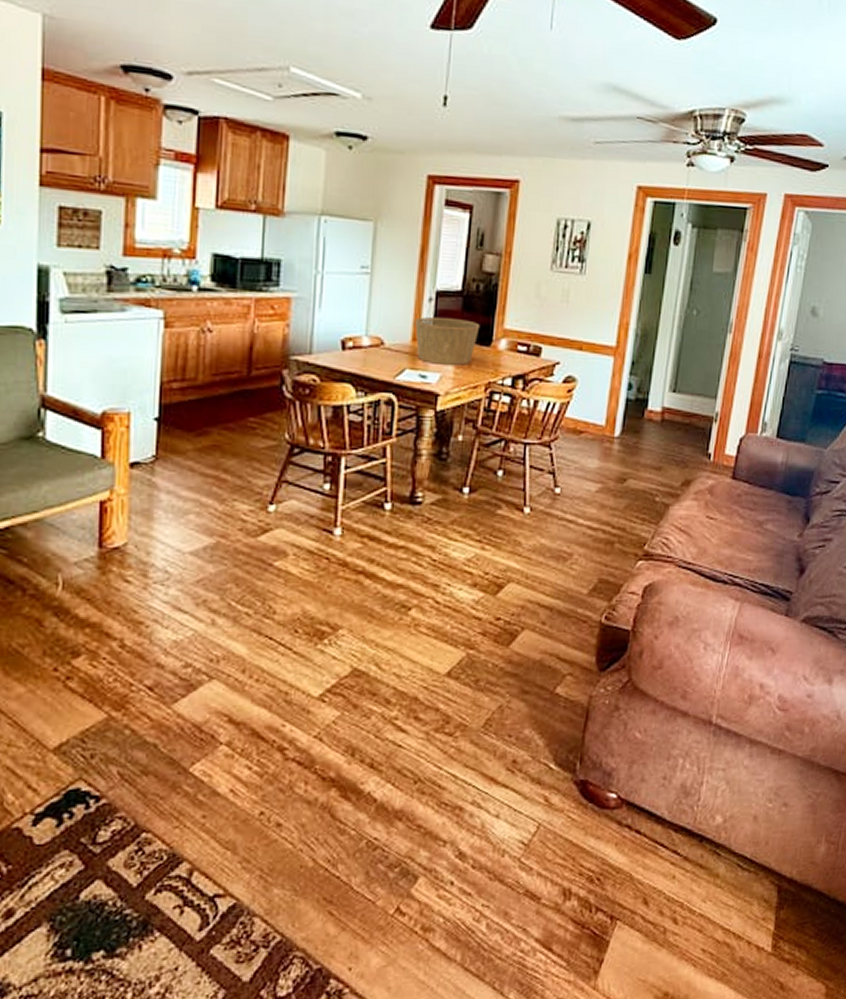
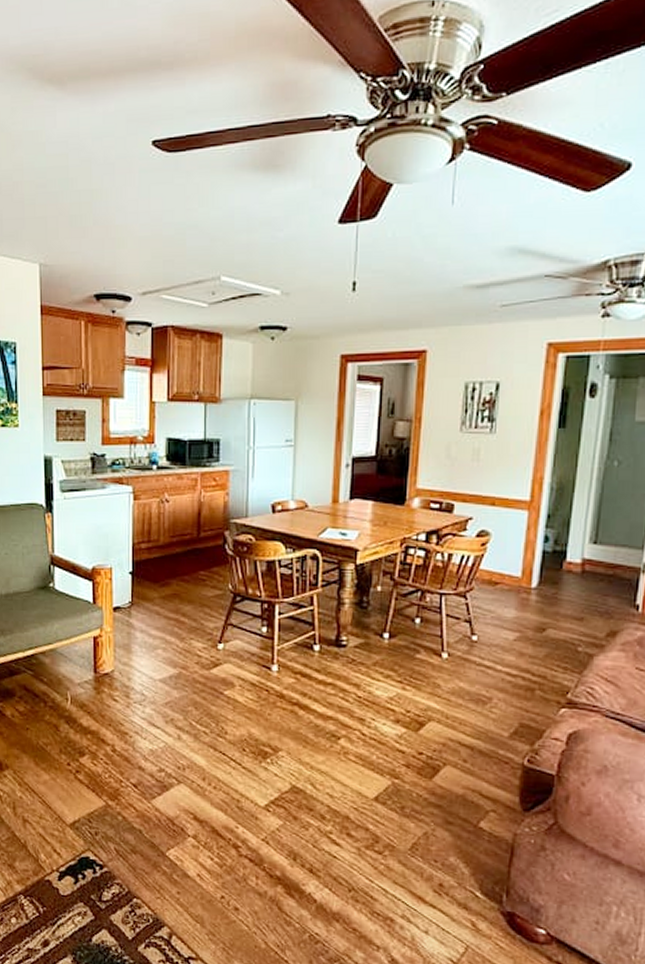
basket: present [415,317,480,367] -> none [335,481,394,524]

